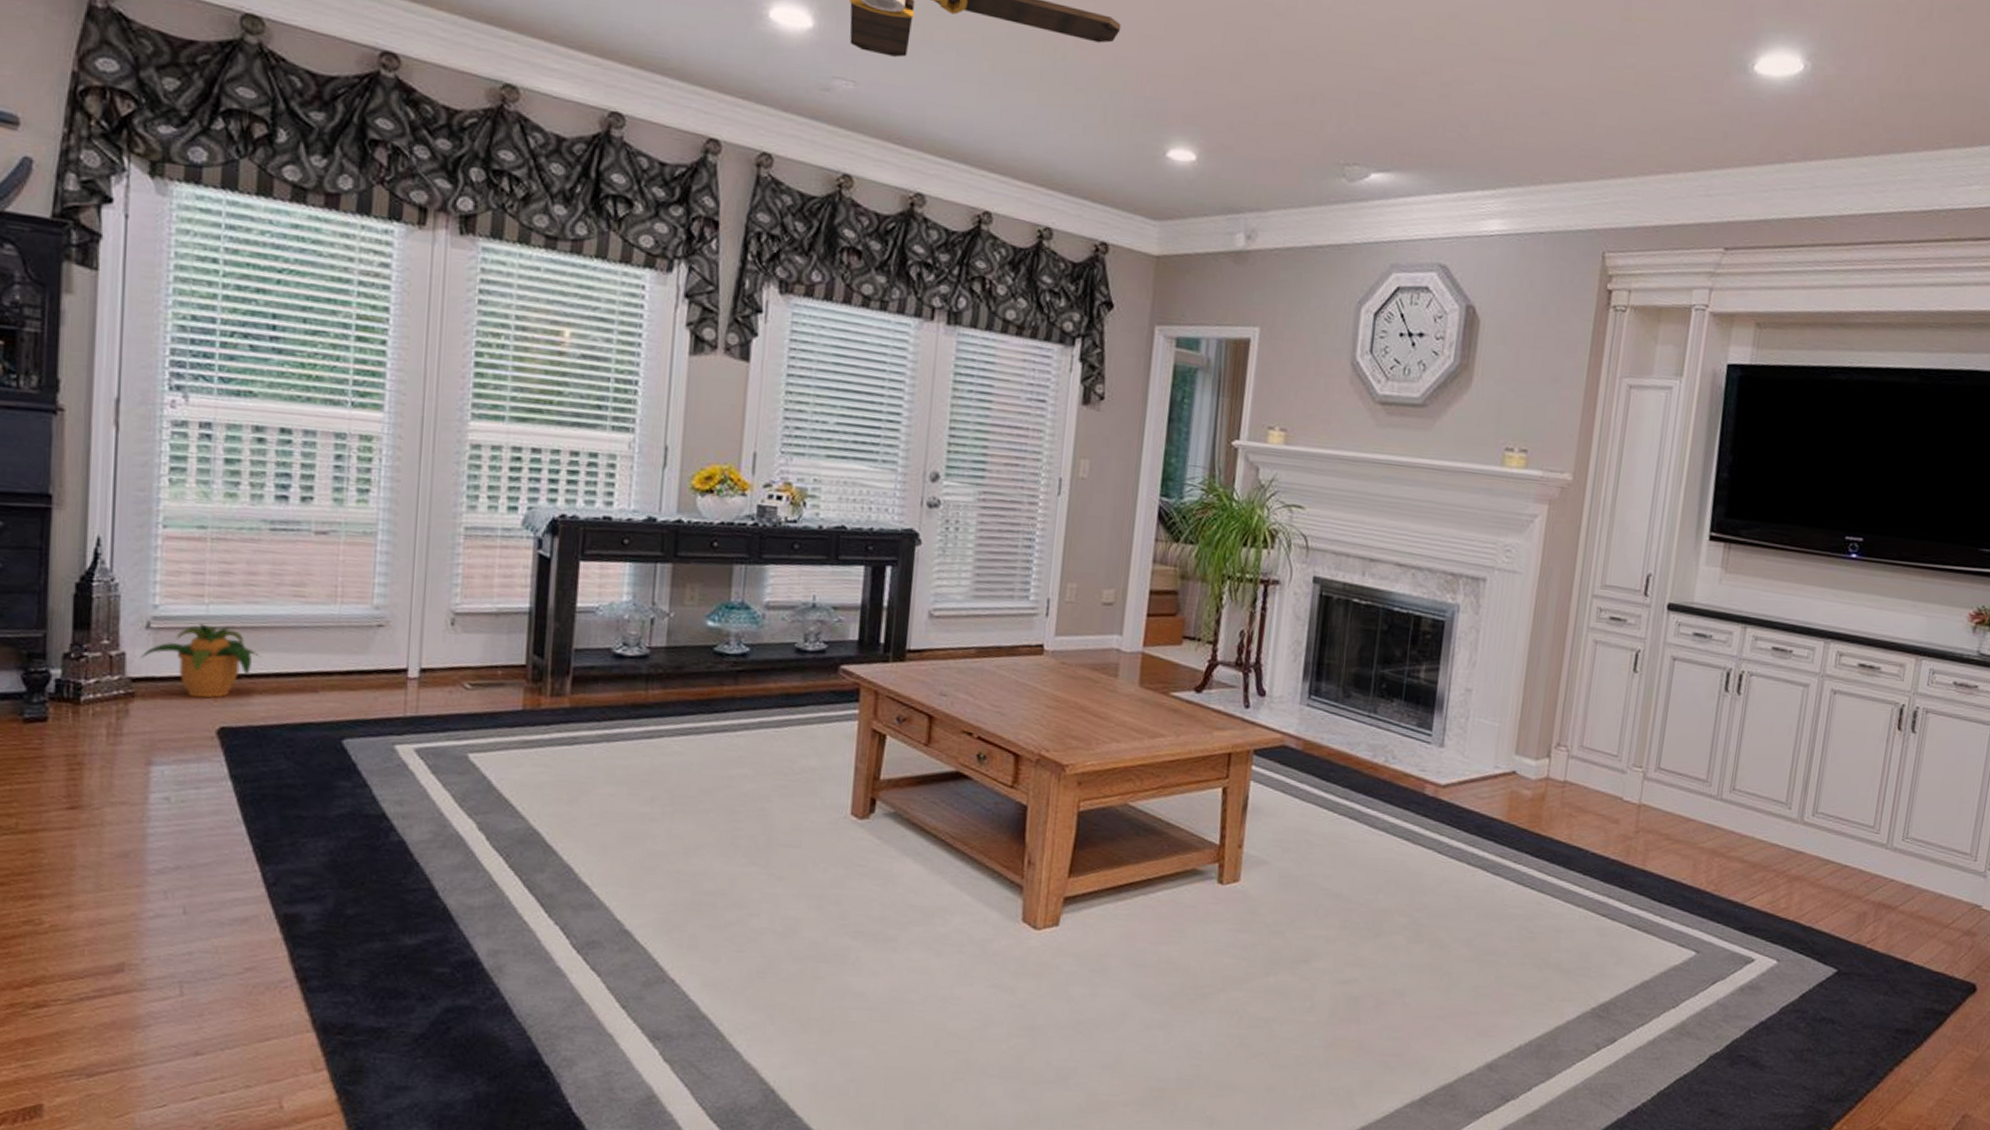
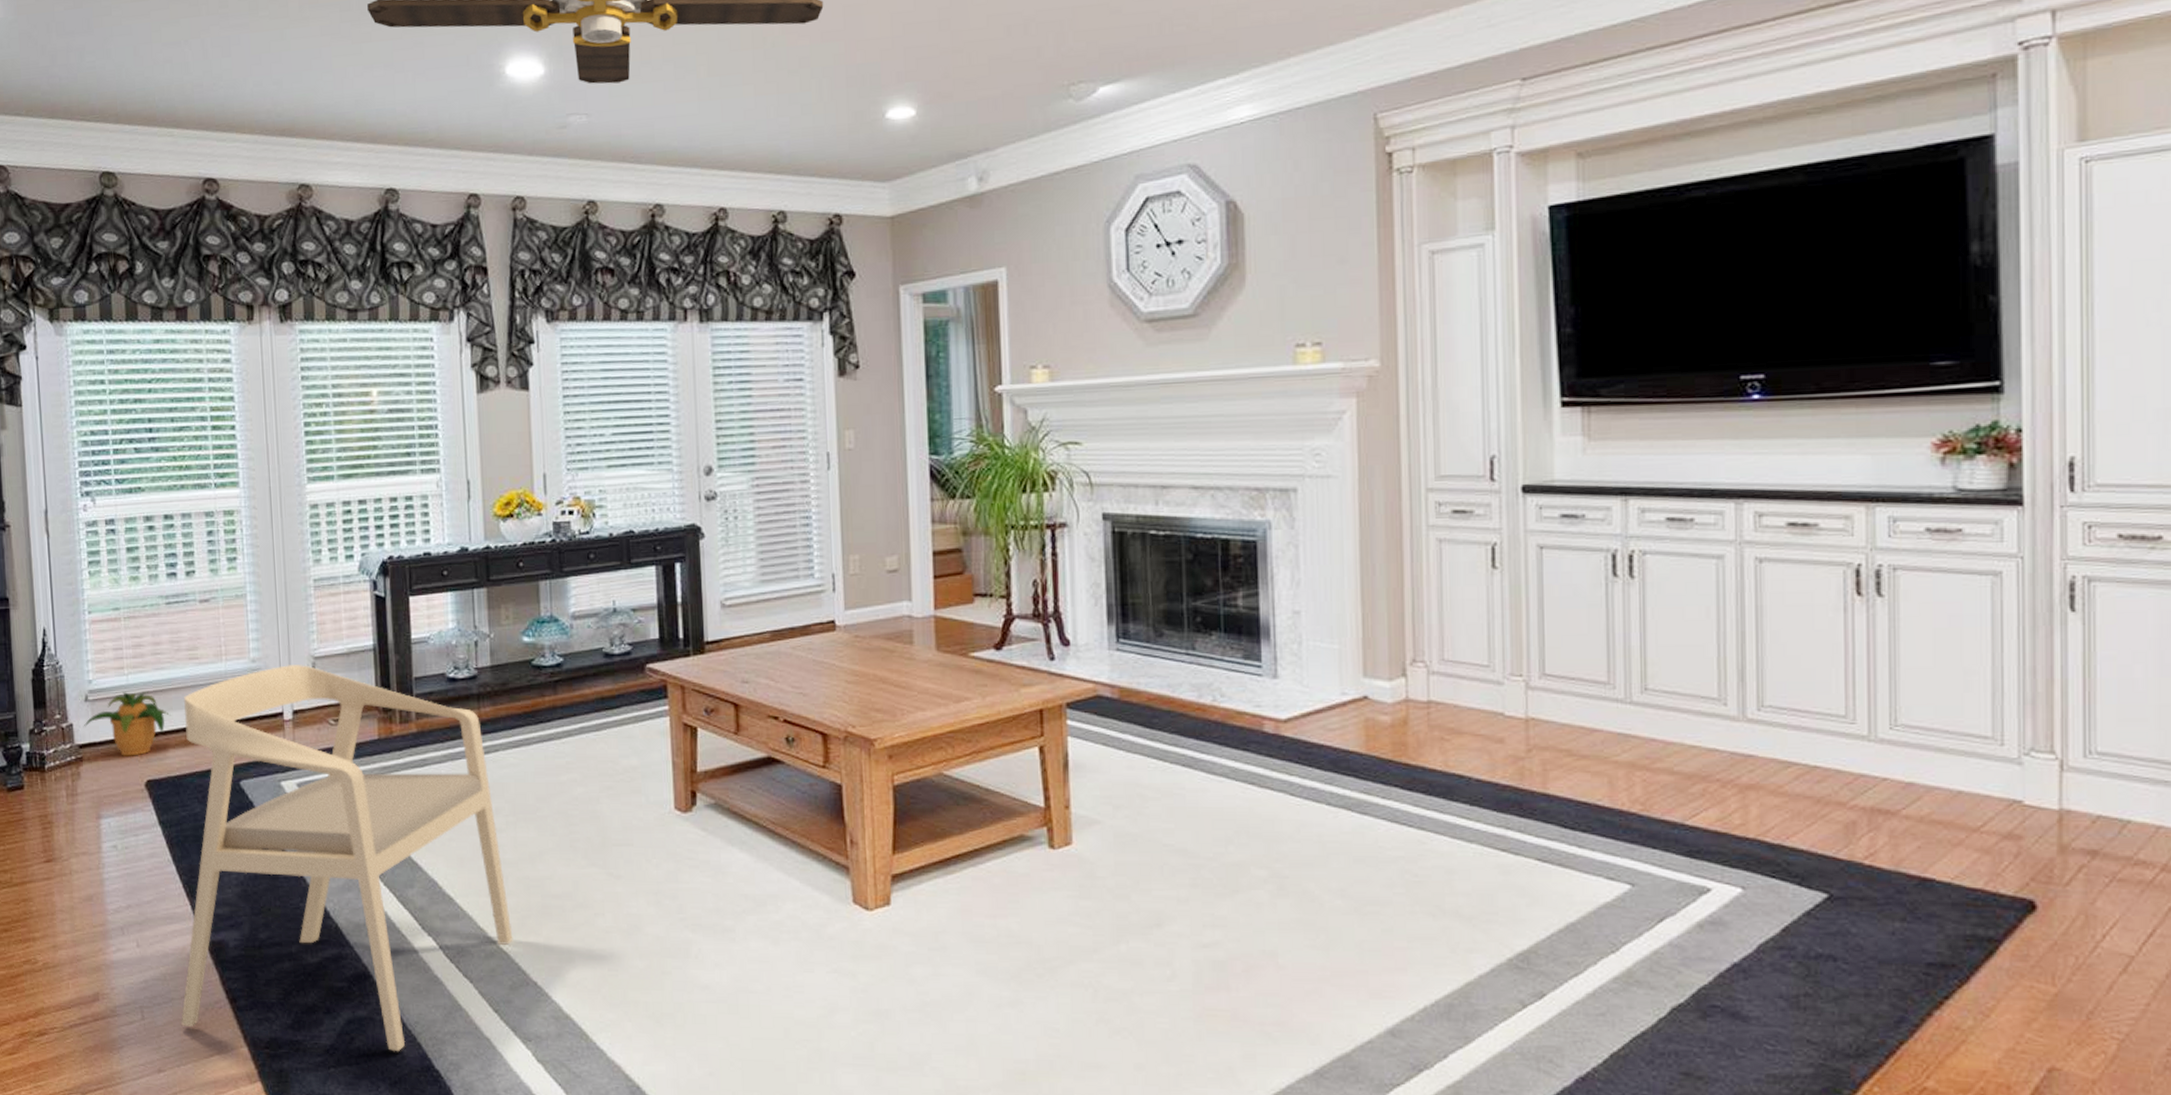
armchair: none [232,617,654,1045] -> present [181,665,513,1052]

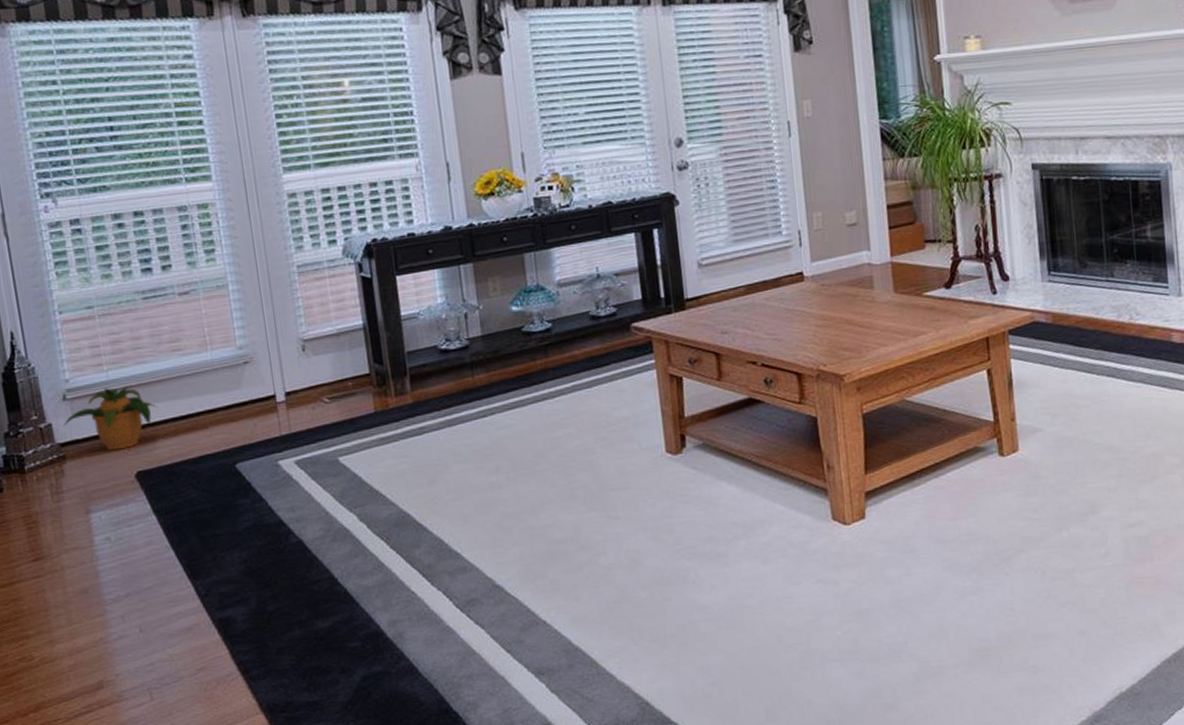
armchair: present [181,665,513,1052] -> none [169,348,521,702]

